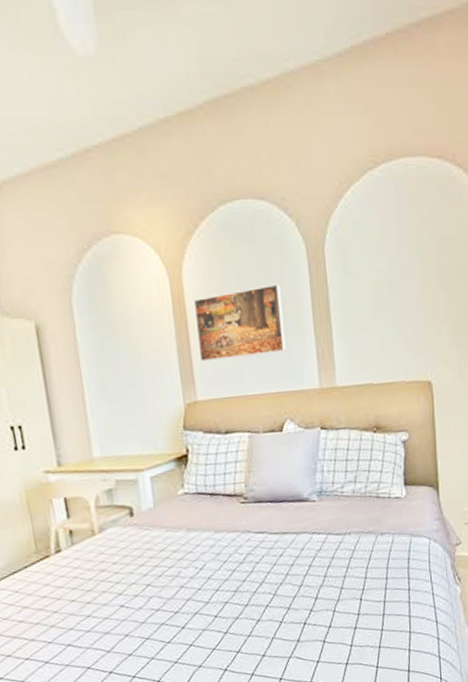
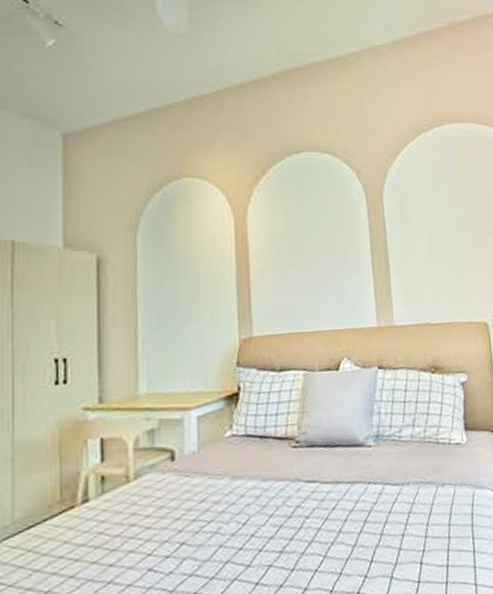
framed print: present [193,283,286,362] -> none [255,226,344,298]

